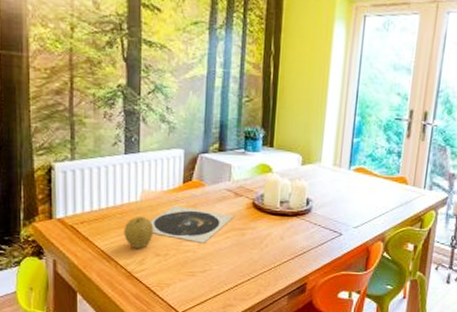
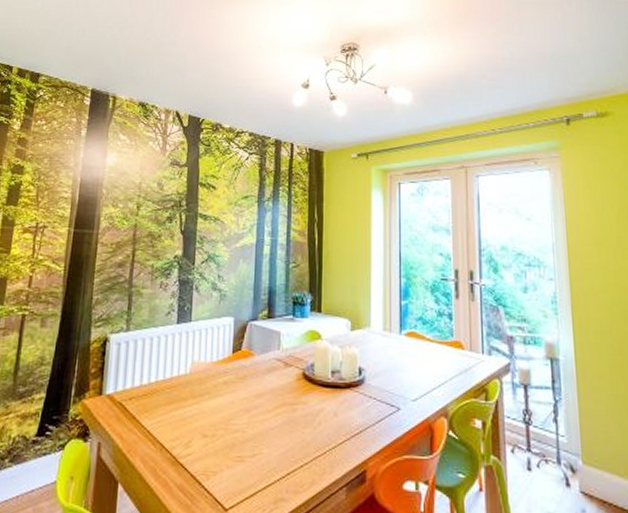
fruit: present [124,216,154,249] -> none [171,390,202,429]
plate: present [150,205,233,243] -> none [198,377,283,421]

